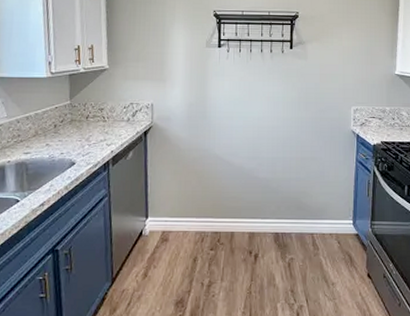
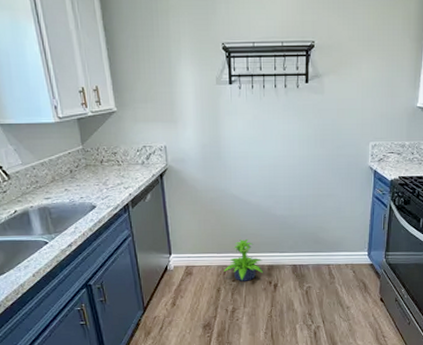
potted plant: none [202,203,243,250] -> present [223,239,263,281]

